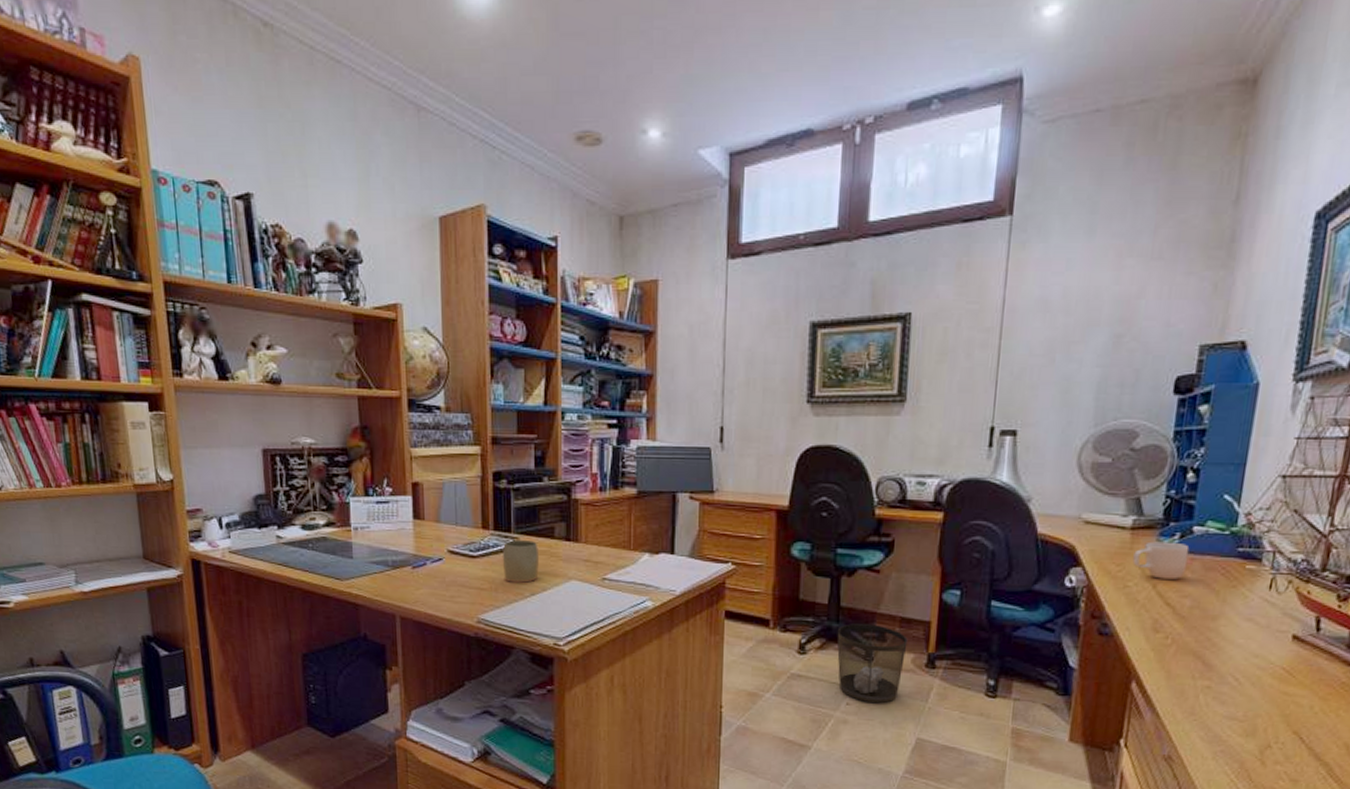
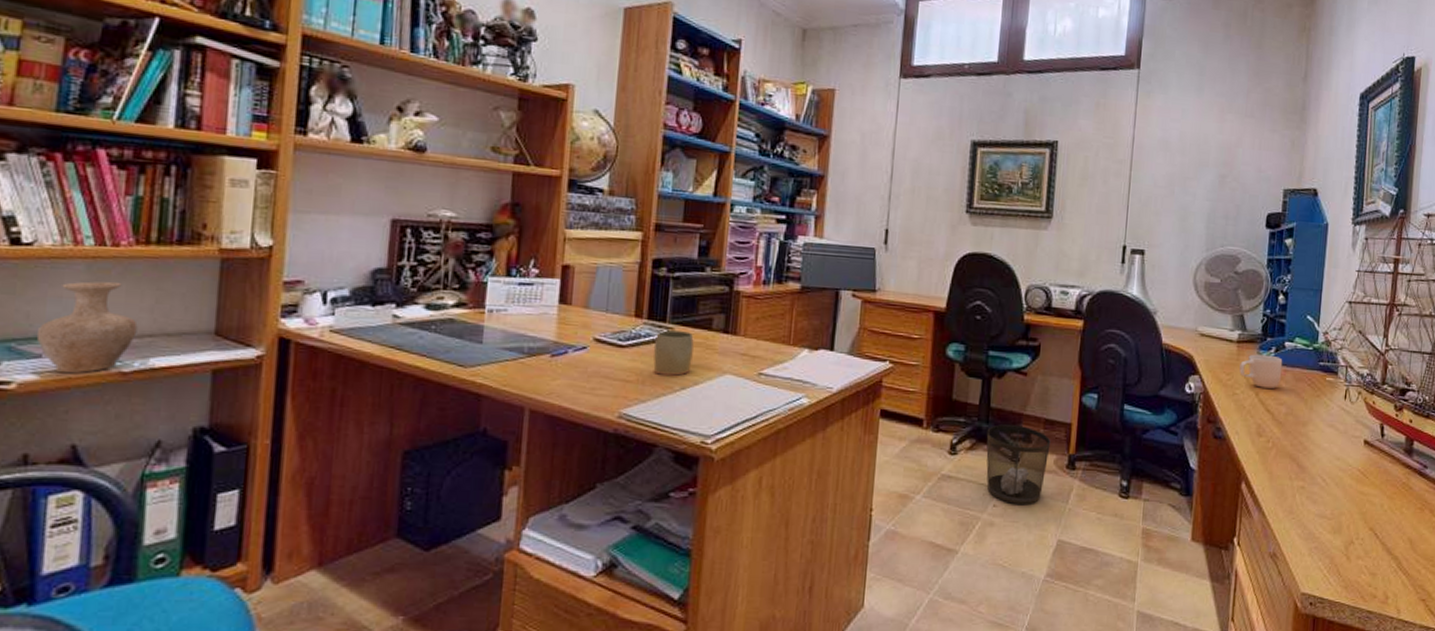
vase: none [18,518,88,594] -> present [36,281,138,374]

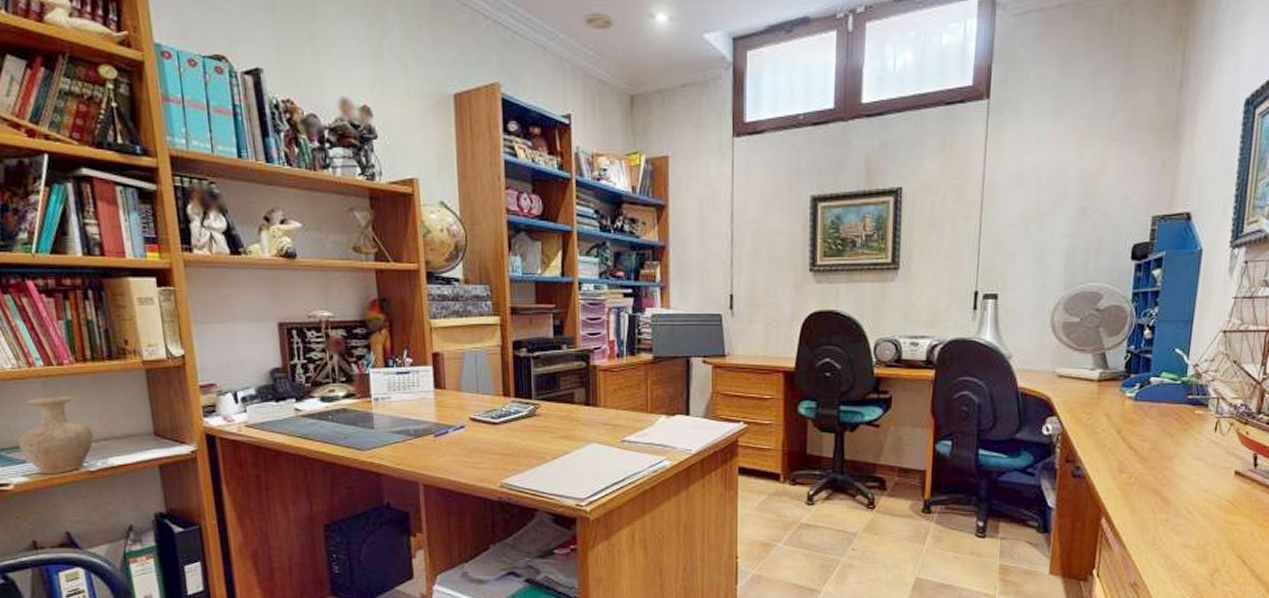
mug: present [653,330,694,376] -> none [523,406,560,447]
waste bin: present [986,424,1051,505] -> none [842,475,906,548]
mug: present [1239,354,1283,389] -> none [1100,392,1148,425]

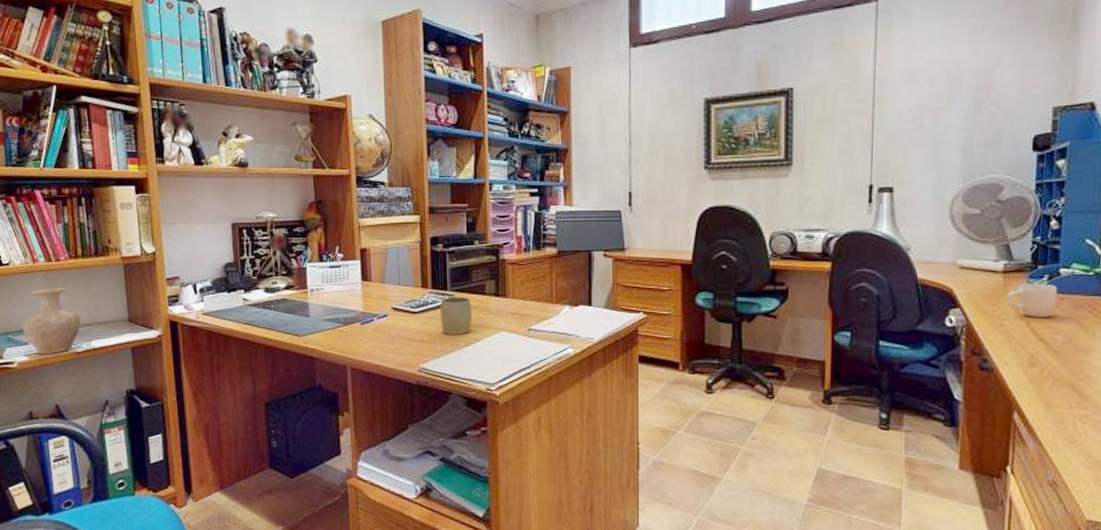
mug: none [523,406,560,447] -> present [439,297,472,335]
mug: none [1100,392,1148,425] -> present [1006,283,1058,317]

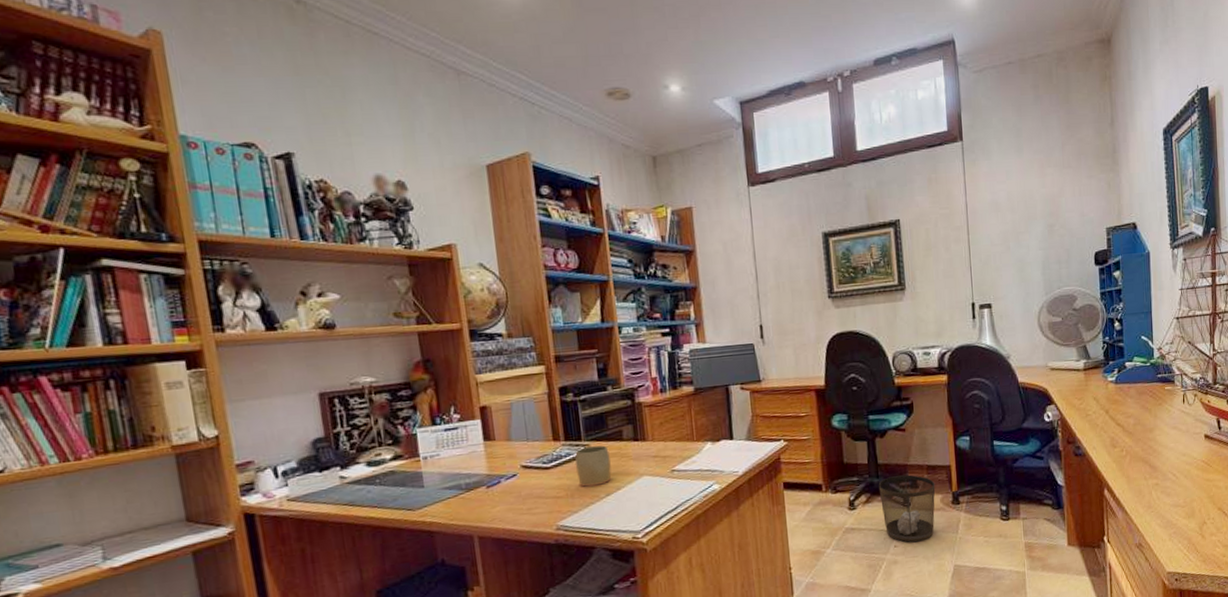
vase: present [22,288,81,355] -> none [28,492,118,579]
waste bin: none [740,365,805,438] -> present [878,475,936,542]
mug: present [1006,283,1058,317] -> none [1089,376,1127,406]

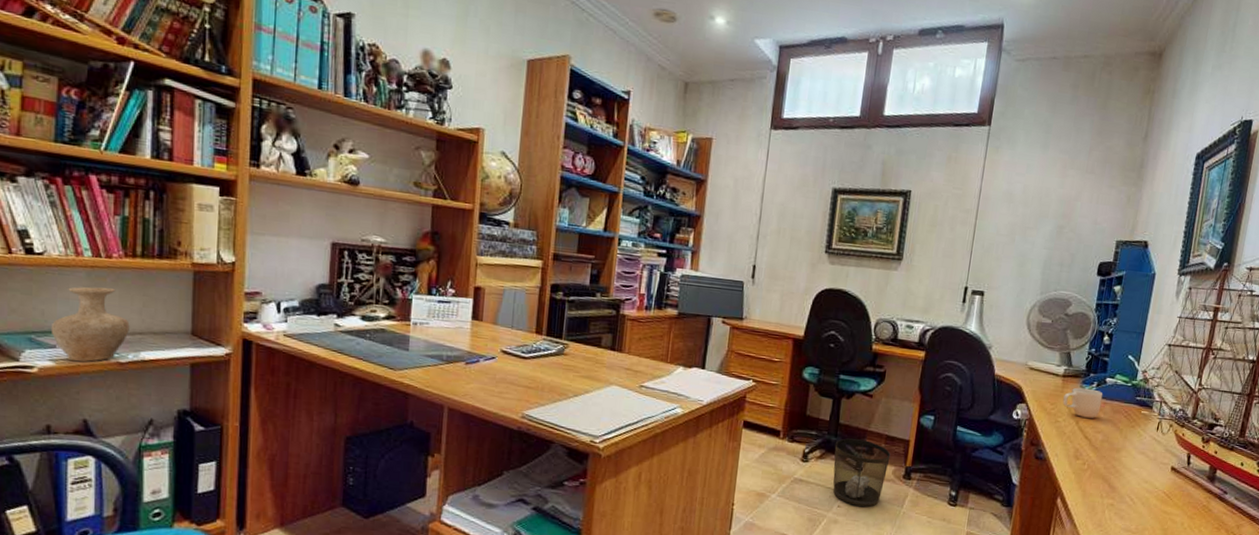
vase: none [28,492,118,579] -> present [50,286,130,362]
mug: present [574,445,612,487] -> none [551,346,586,385]
mug: none [1089,376,1127,406] -> present [1062,387,1103,418]

